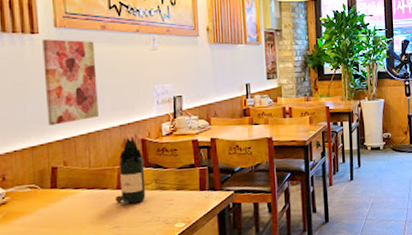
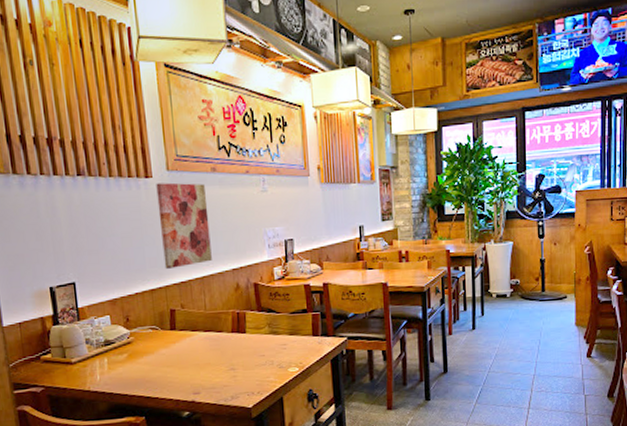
bottle: present [114,136,146,207] -> none [230,280,260,350]

